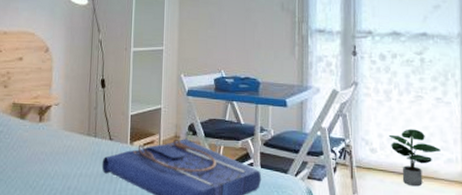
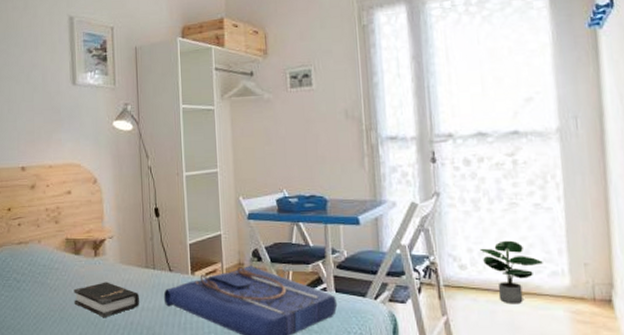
hardback book: none [14,146,79,182] -> present [74,282,140,318]

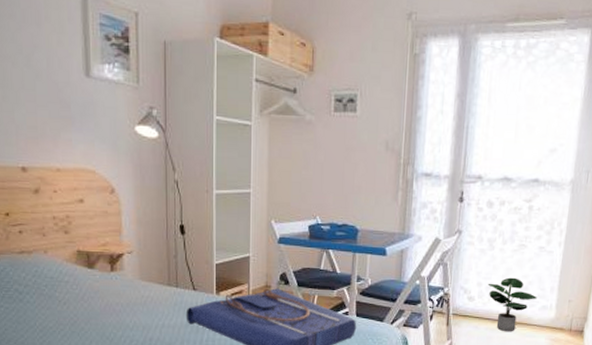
hardback book: present [74,282,140,318] -> none [86,297,161,334]

